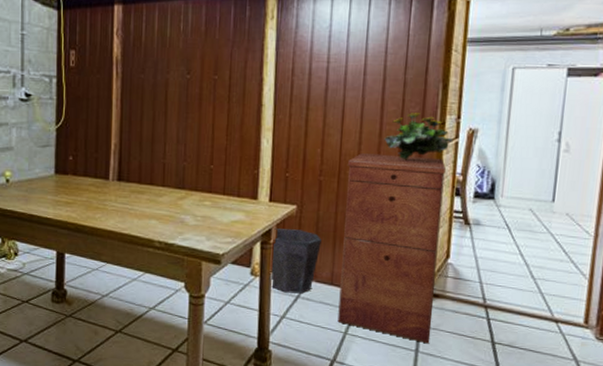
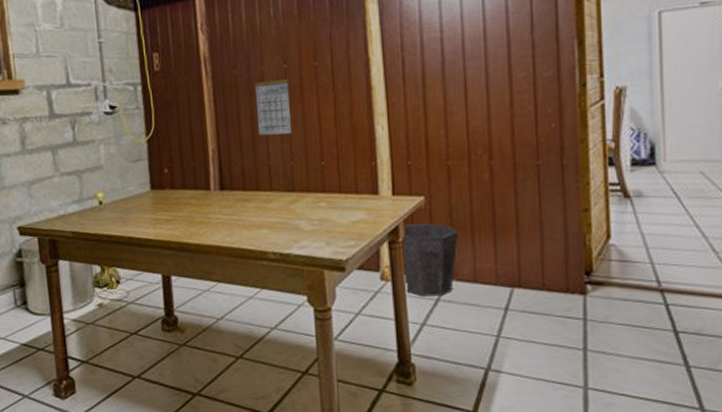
calendar: none [158,77,190,137] -> present [254,69,291,136]
filing cabinet: present [337,153,447,344] -> none [477,125,600,340]
flowering plant: present [384,113,452,160] -> none [516,76,597,132]

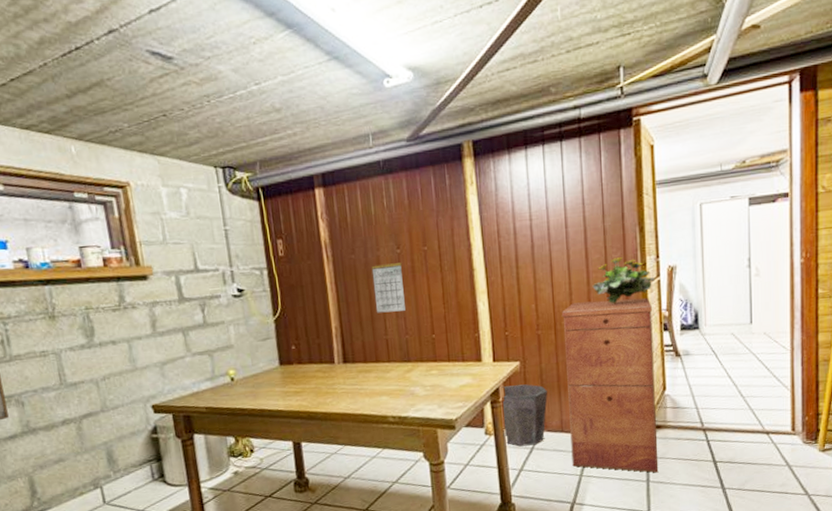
filing cabinet: none [477,125,600,340] -> present [561,297,659,473]
flowering plant: none [516,76,597,132] -> present [592,257,655,304]

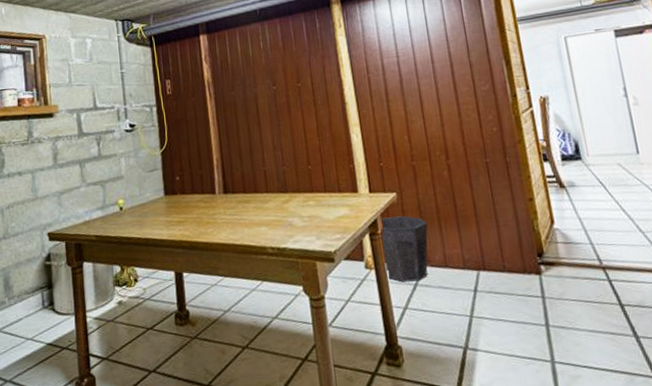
calendar: present [371,253,405,313] -> none [250,90,282,146]
filing cabinet: present [561,297,659,473] -> none [435,128,558,316]
flowering plant: present [592,257,655,304] -> none [464,89,527,135]

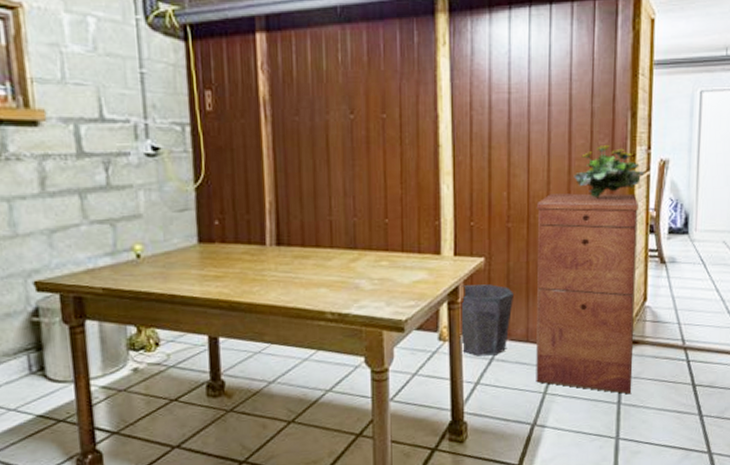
filing cabinet: none [435,128,558,316] -> present [536,193,640,395]
flowering plant: none [464,89,527,135] -> present [574,145,644,199]

